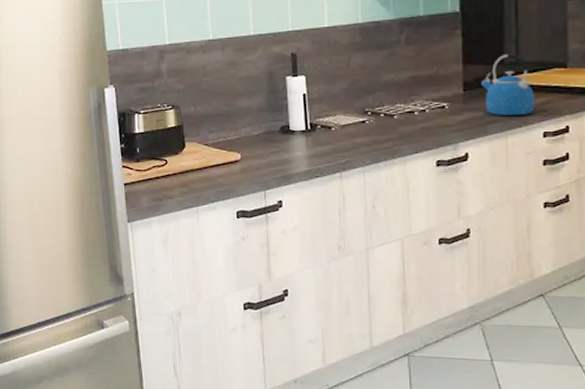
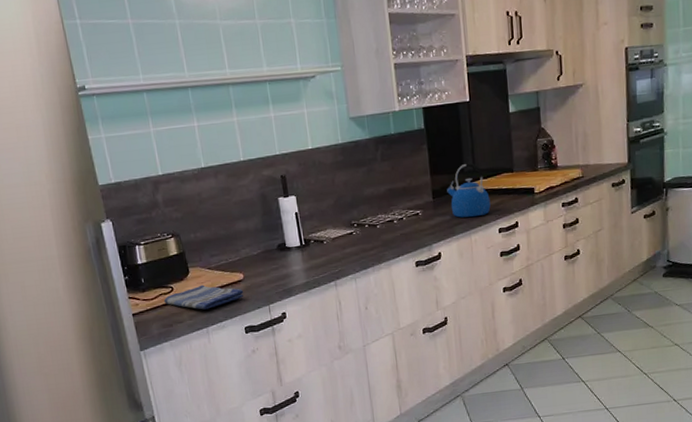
dish towel: none [156,161,240,187] -> present [163,284,244,310]

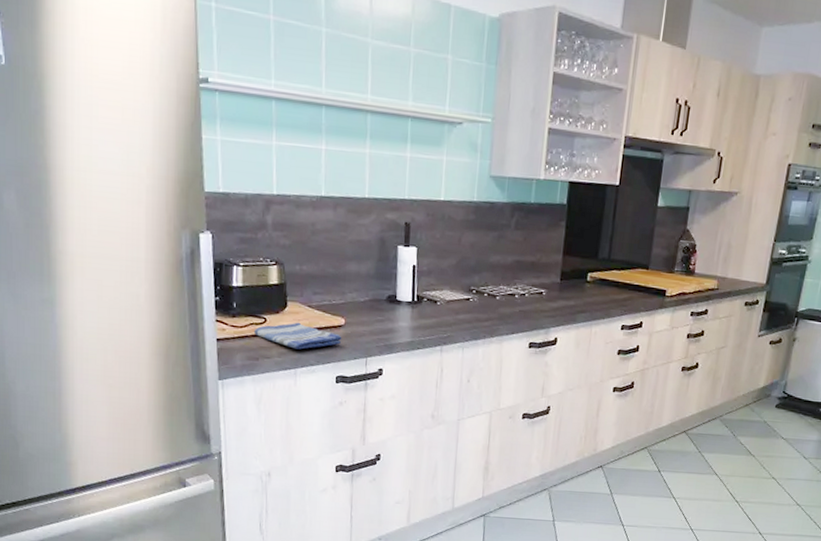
kettle: present [447,162,491,218] -> none [576,250,619,308]

